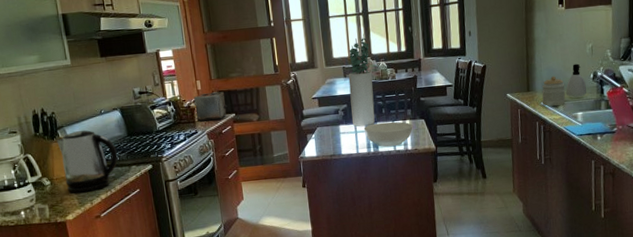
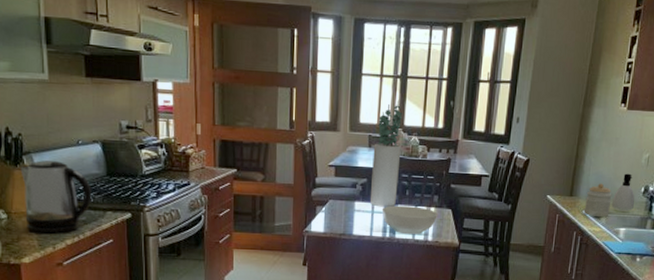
toaster: present [194,91,228,122] -> none [191,138,229,174]

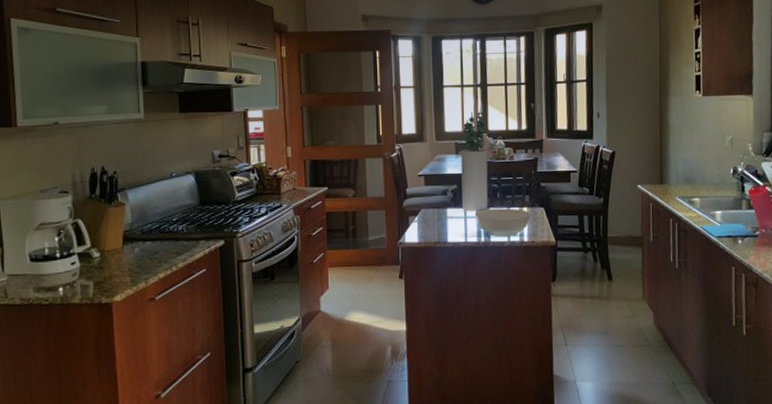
kettle: present [20,160,92,234] -> none [115,195,185,269]
jar: present [584,183,612,218] -> none [676,168,703,203]
soap dispenser: present [611,173,635,213] -> none [703,156,726,196]

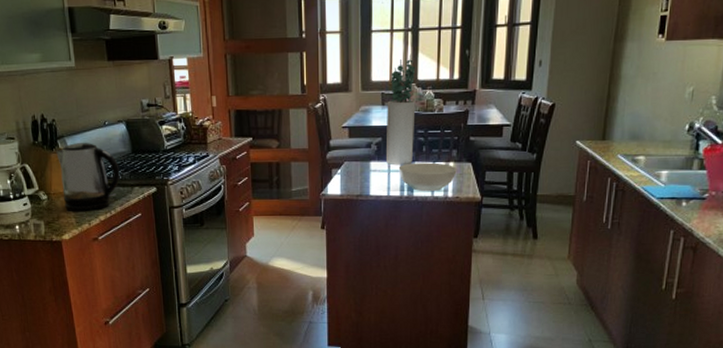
kettle: none [115,195,185,269] -> present [56,143,120,211]

